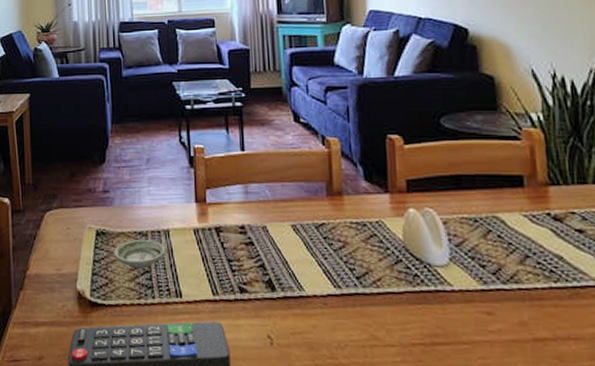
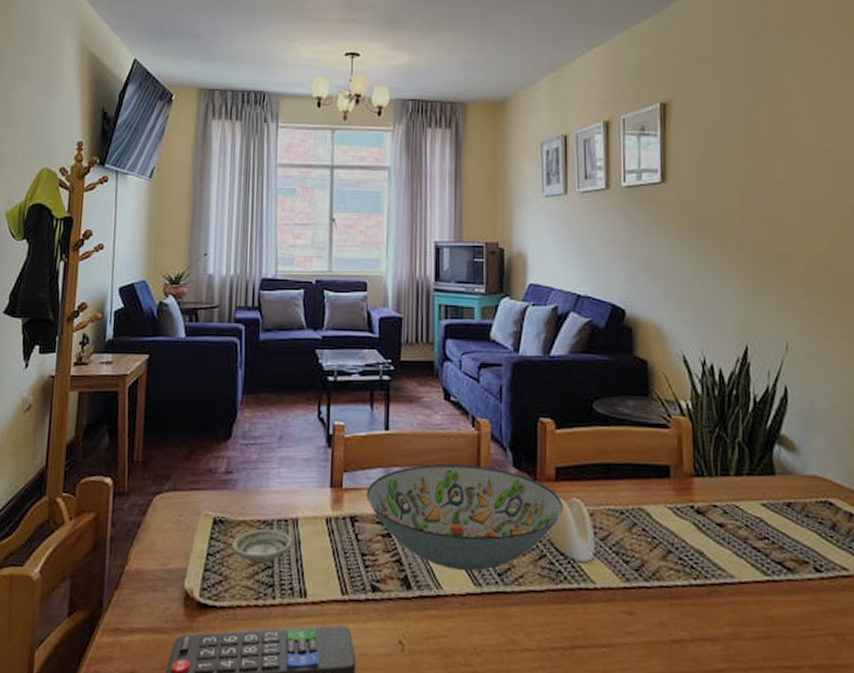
decorative bowl: none [228,179,416,274] -> present [366,464,563,571]

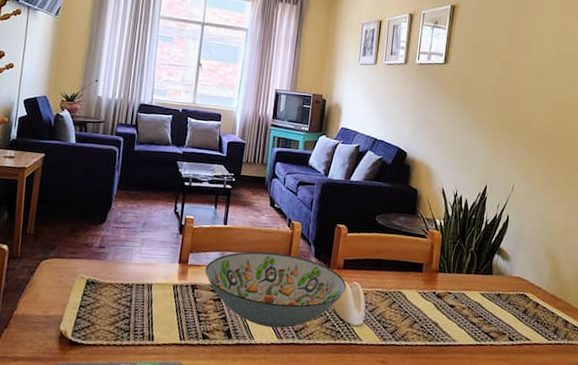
saucer: present [232,528,293,565] -> none [99,290,147,316]

